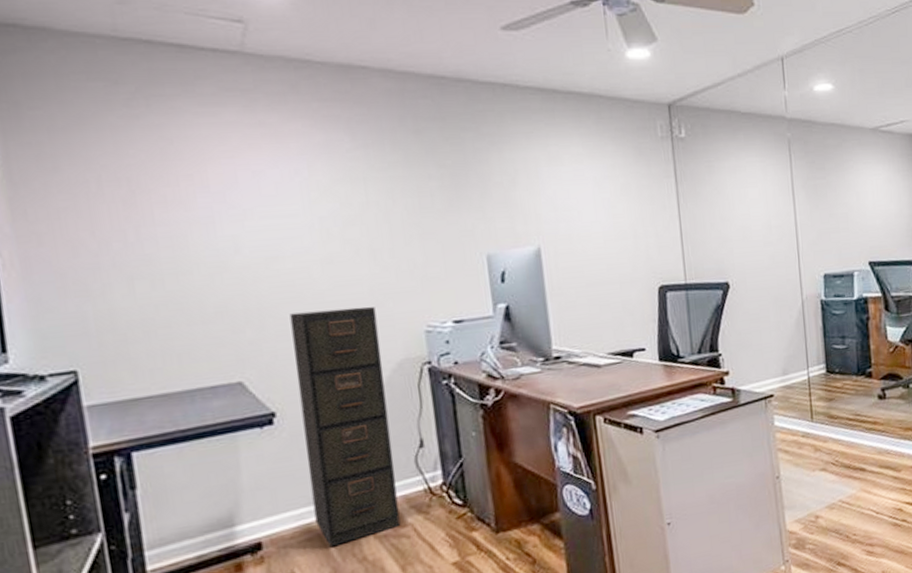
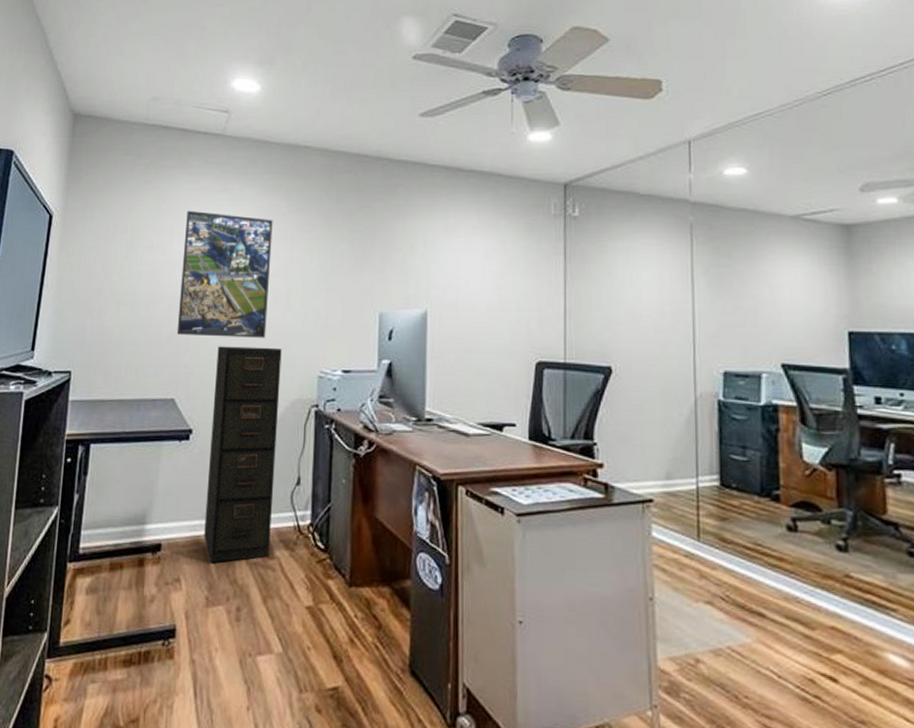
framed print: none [208,152,352,307] -> present [176,210,273,338]

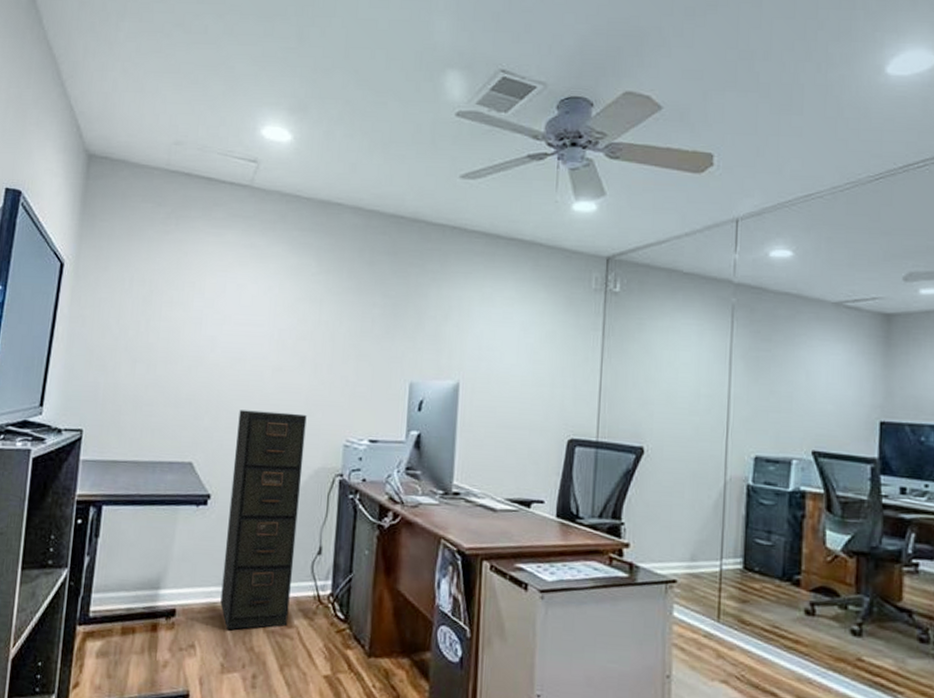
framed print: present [176,210,273,338] -> none [196,265,302,403]

